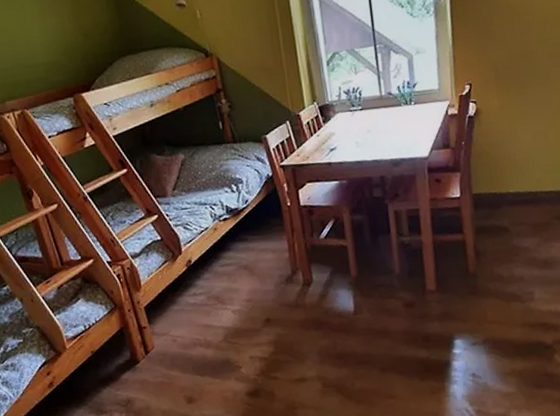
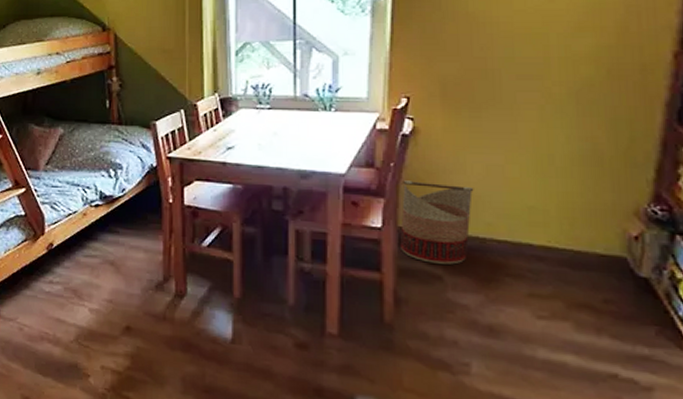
basket: none [472,152,526,219] -> present [400,180,474,265]

